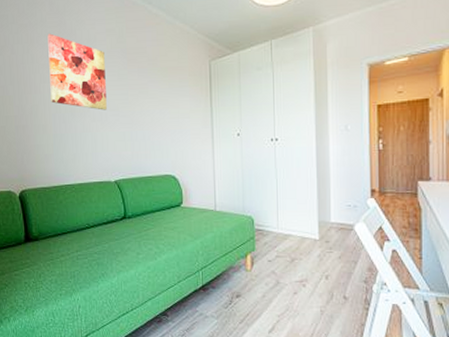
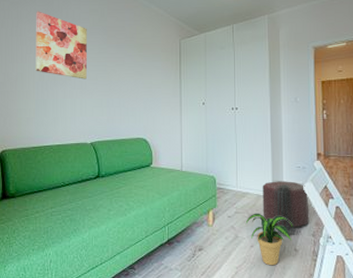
potted plant: none [287,257,342,315] -> present [245,213,293,266]
ottoman: none [307,221,361,283] -> present [262,181,310,236]

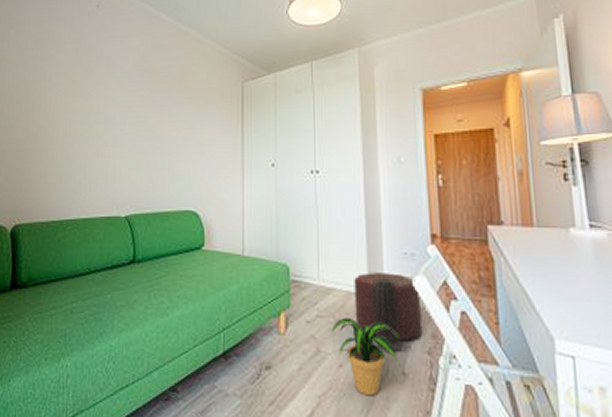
wall art: present [35,11,87,79] -> none [61,50,126,134]

